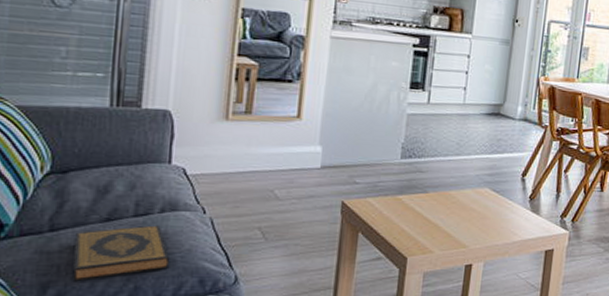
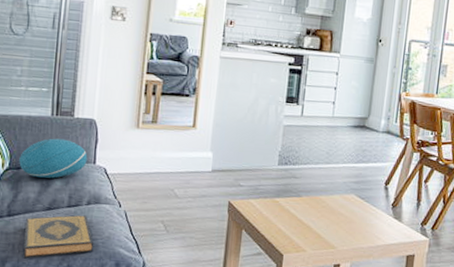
cushion: none [65,134,160,183] -> present [19,138,88,179]

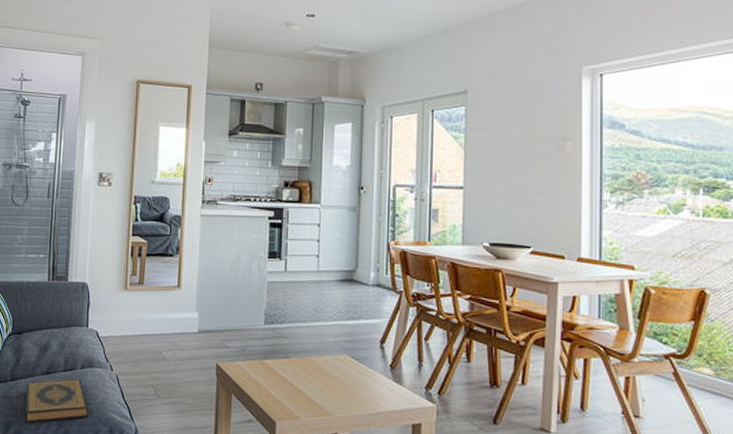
cushion: present [19,138,88,179] -> none [20,302,81,343]

